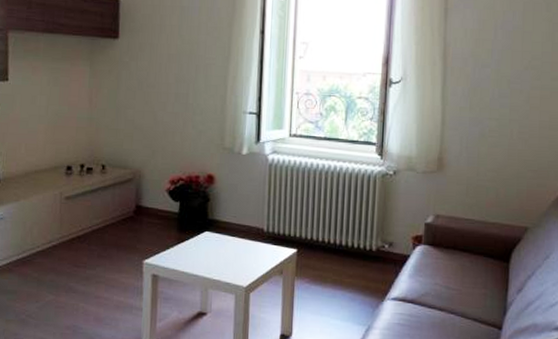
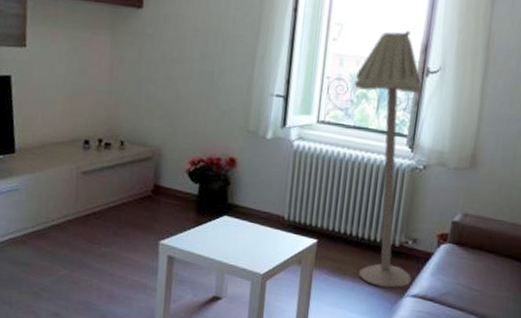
floor lamp: none [322,46,391,292] -> present [354,31,423,288]

